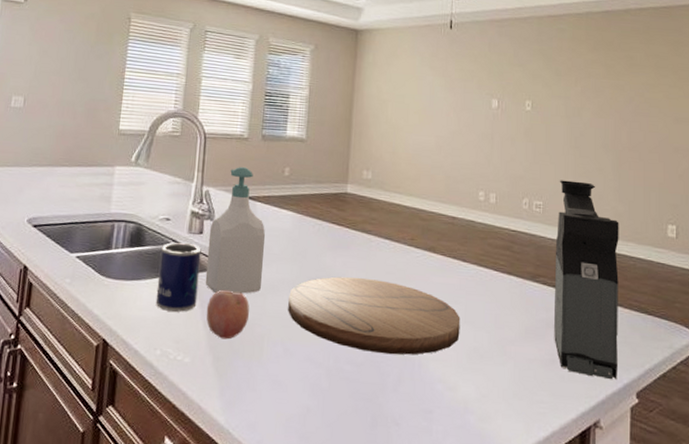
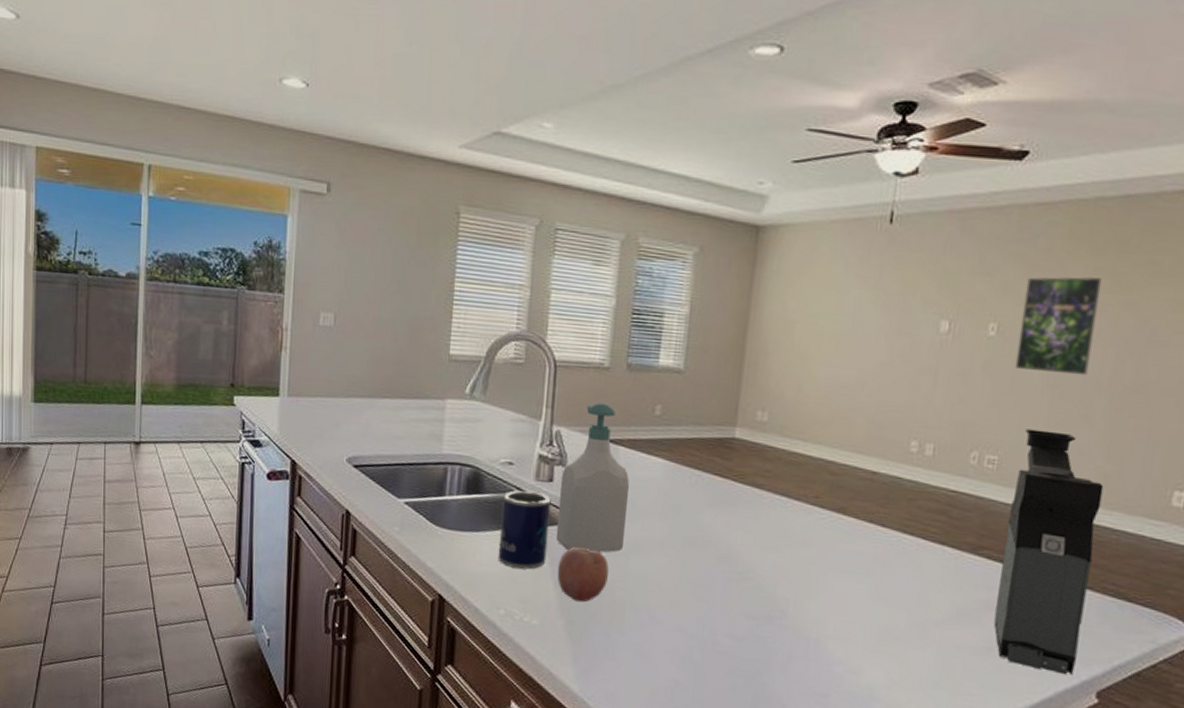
cutting board: present [288,276,461,355] -> none [655,537,873,632]
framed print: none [547,67,598,139] -> present [1014,277,1102,376]

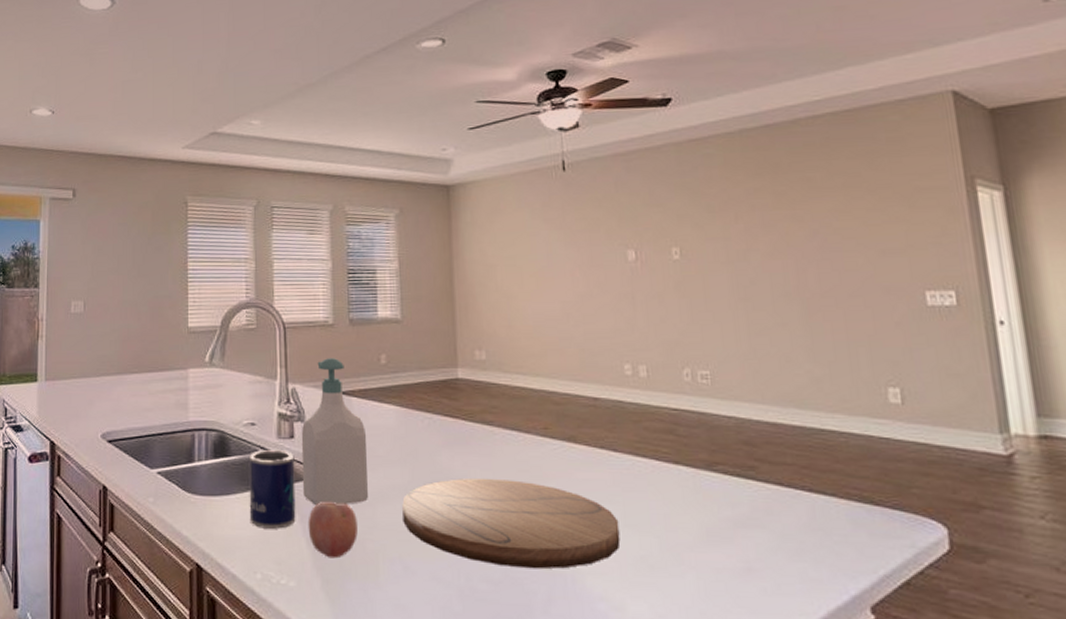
cutting board: none [655,537,873,632] -> present [402,478,621,569]
coffee maker: present [993,428,1104,676] -> none [728,341,841,592]
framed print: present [1014,277,1102,376] -> none [697,198,774,287]

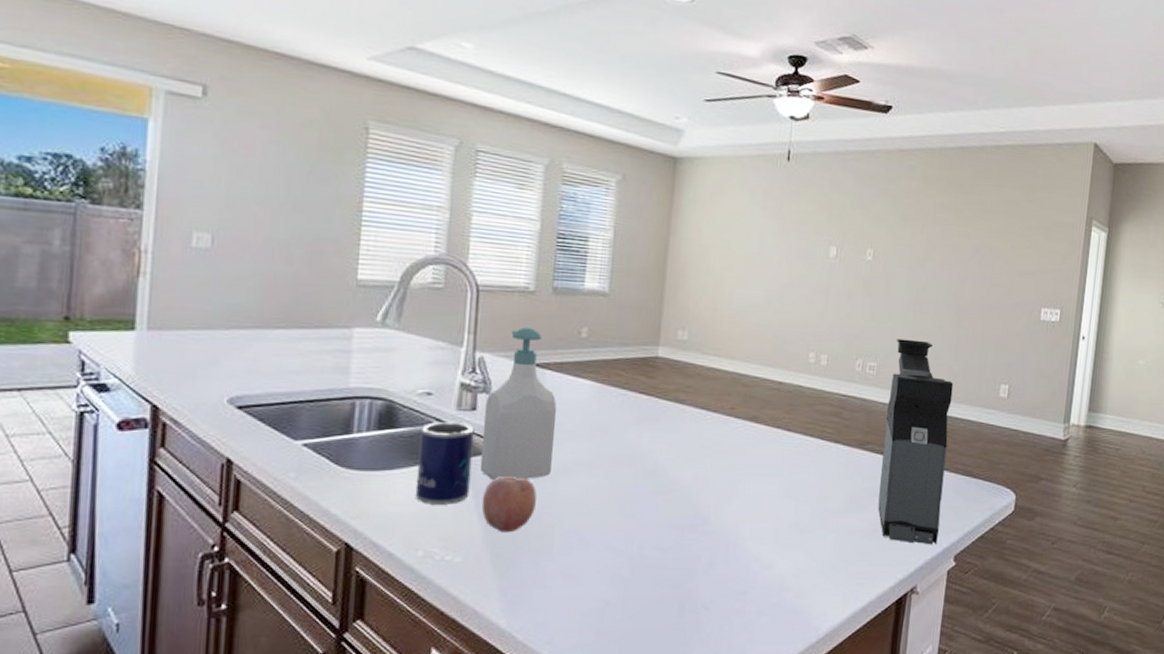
cutting board: present [402,478,621,569] -> none [584,453,782,536]
coffee maker: none [728,341,841,592] -> present [878,338,954,545]

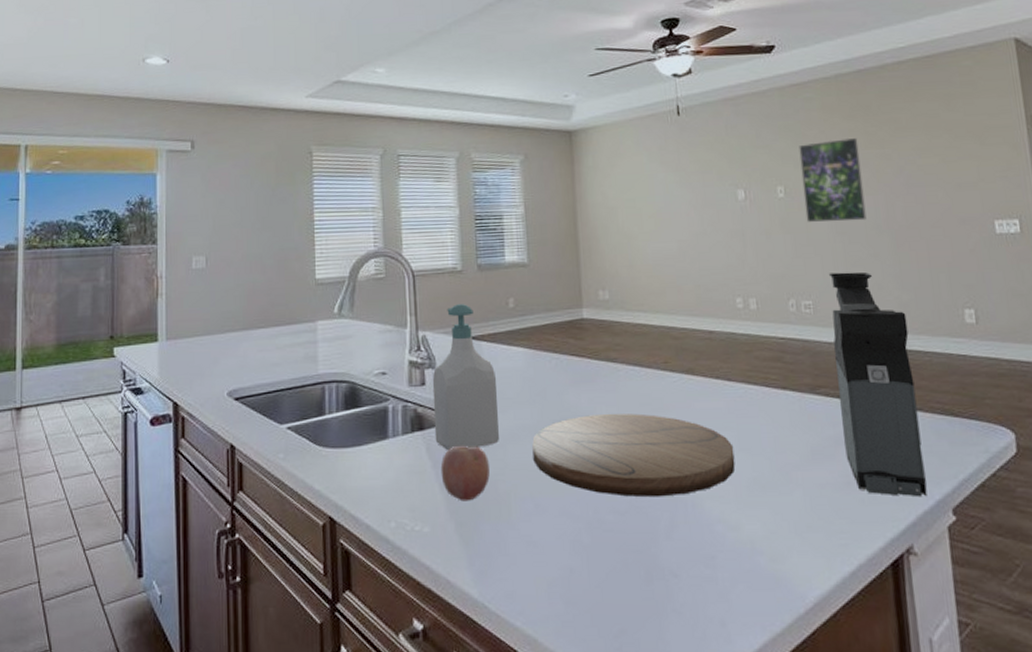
mug: present [415,421,475,505] -> none [380,397,429,477]
cutting board: none [584,453,782,536] -> present [532,413,735,498]
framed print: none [887,211,947,293] -> present [799,138,867,222]

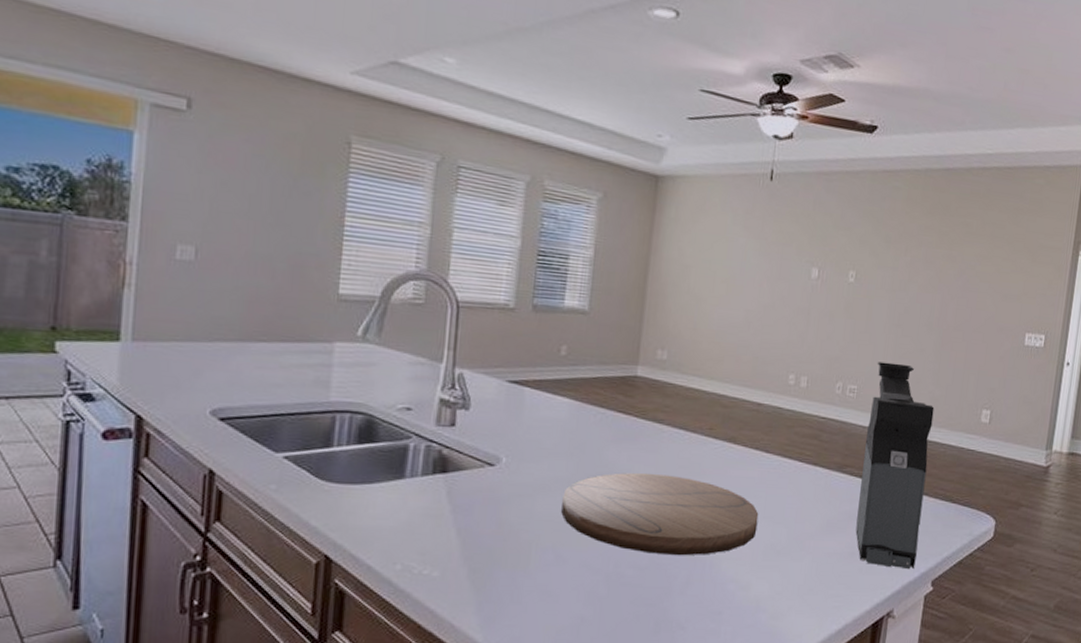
soap bottle: present [432,304,499,451] -> none [458,344,535,497]
fruit: present [440,445,490,502] -> none [459,491,514,548]
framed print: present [799,138,867,222] -> none [869,233,931,316]

